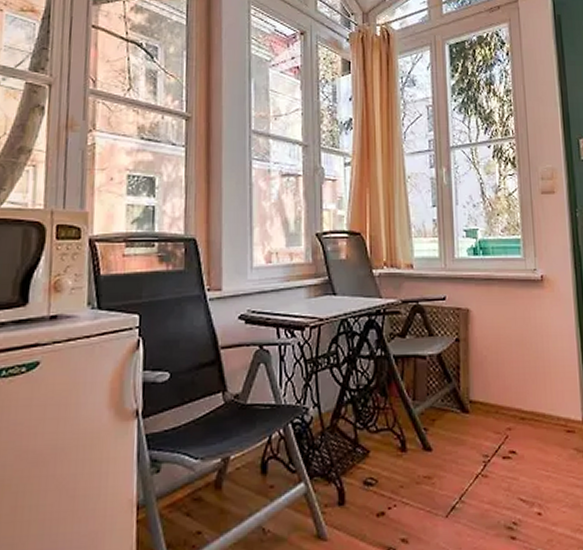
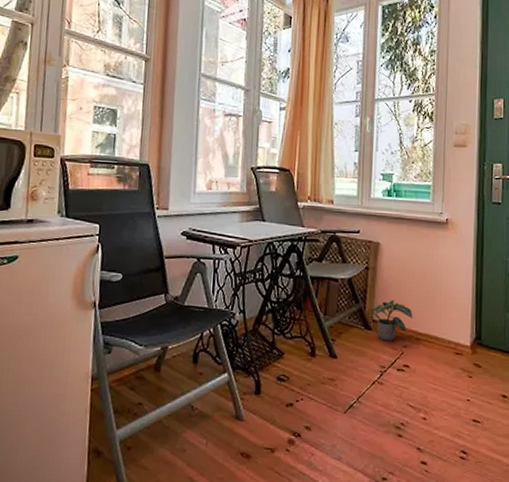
potted plant: none [466,374,515,425] -> present [371,299,413,342]

